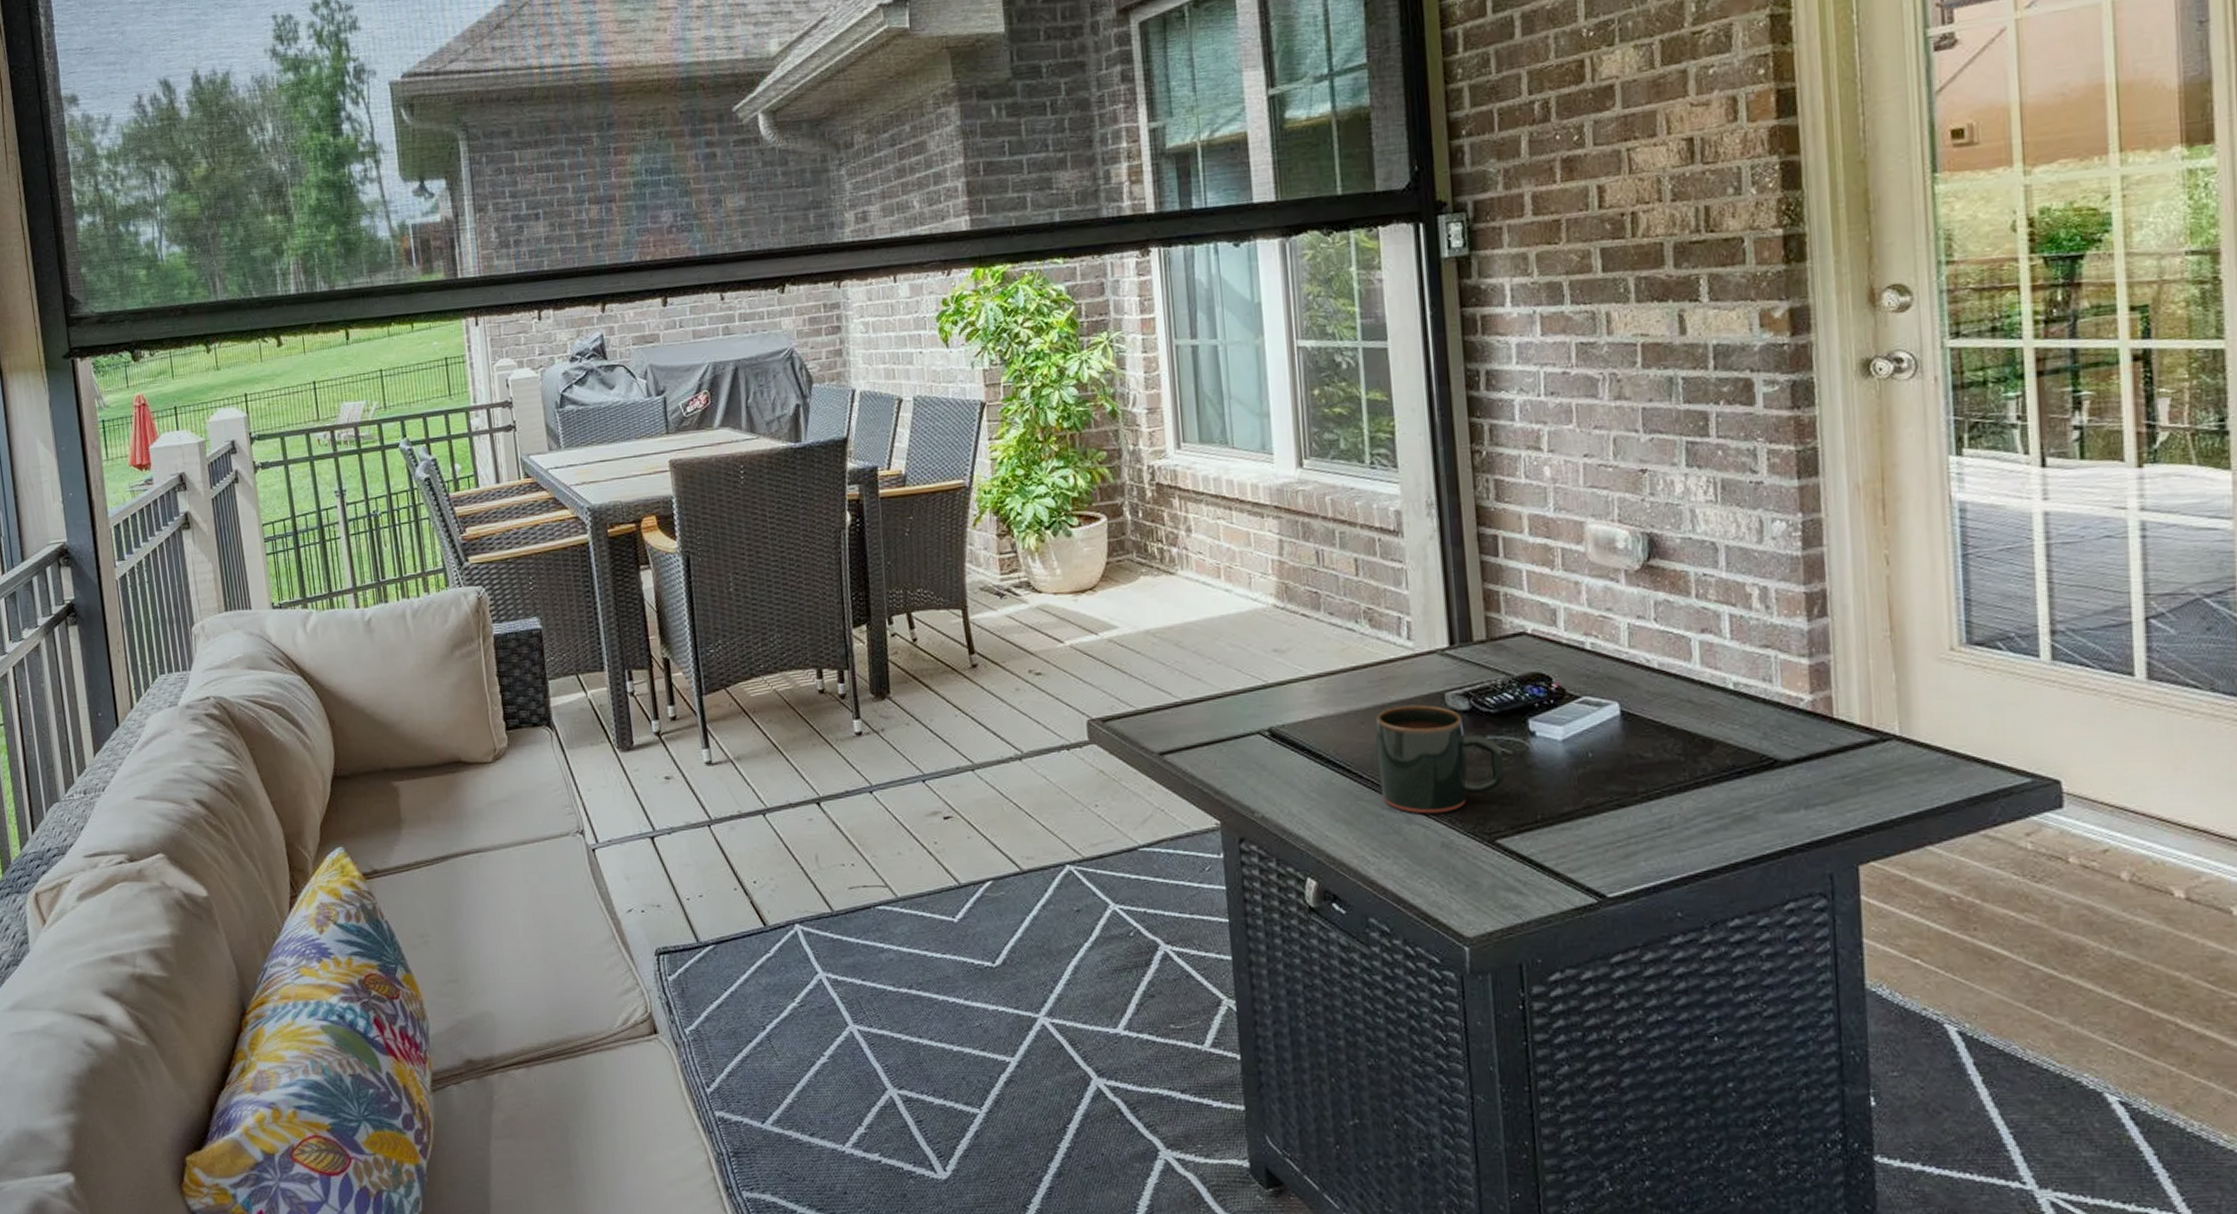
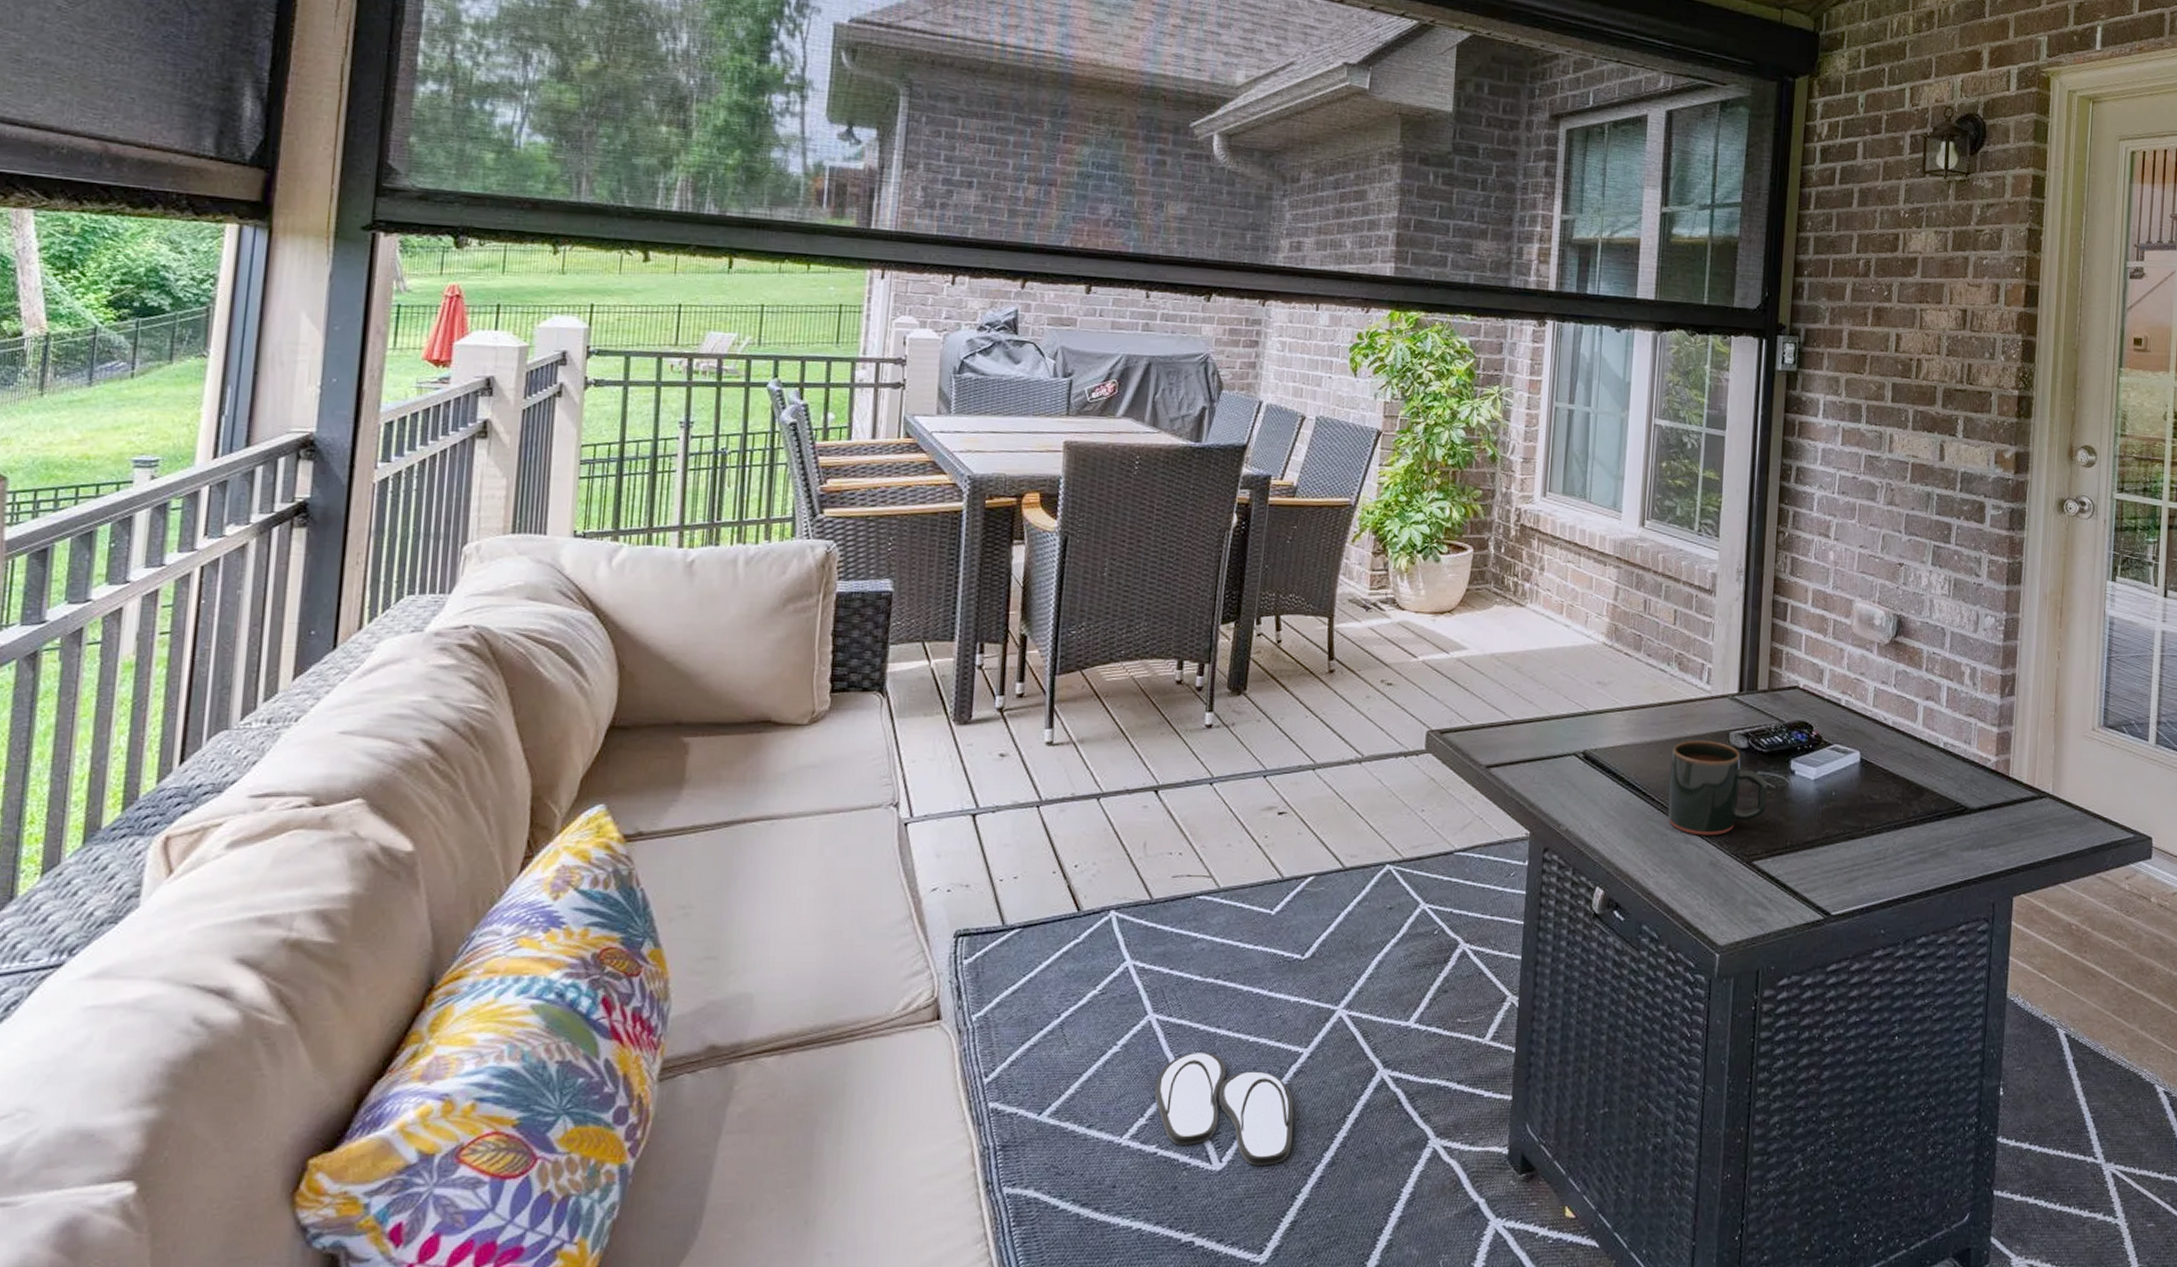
slippers: none [867,1063,1015,1175] -> present [1154,1053,1294,1165]

